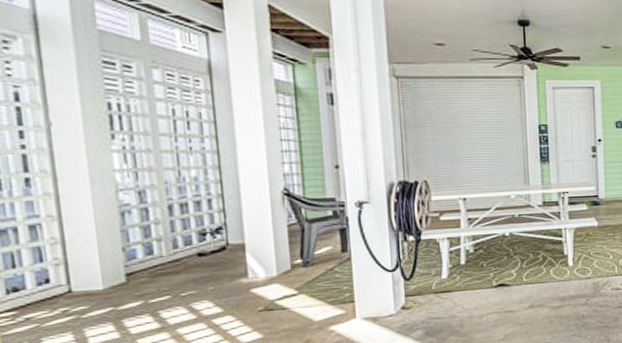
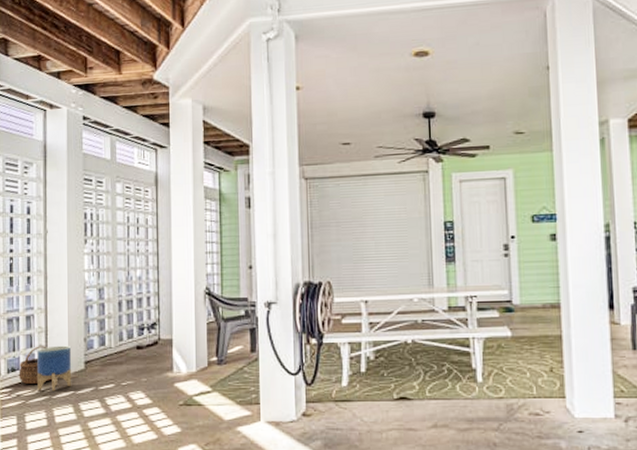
wicker basket: none [24,259,80,305] -> present [19,346,53,384]
planter: none [51,257,110,310] -> present [37,345,72,391]

